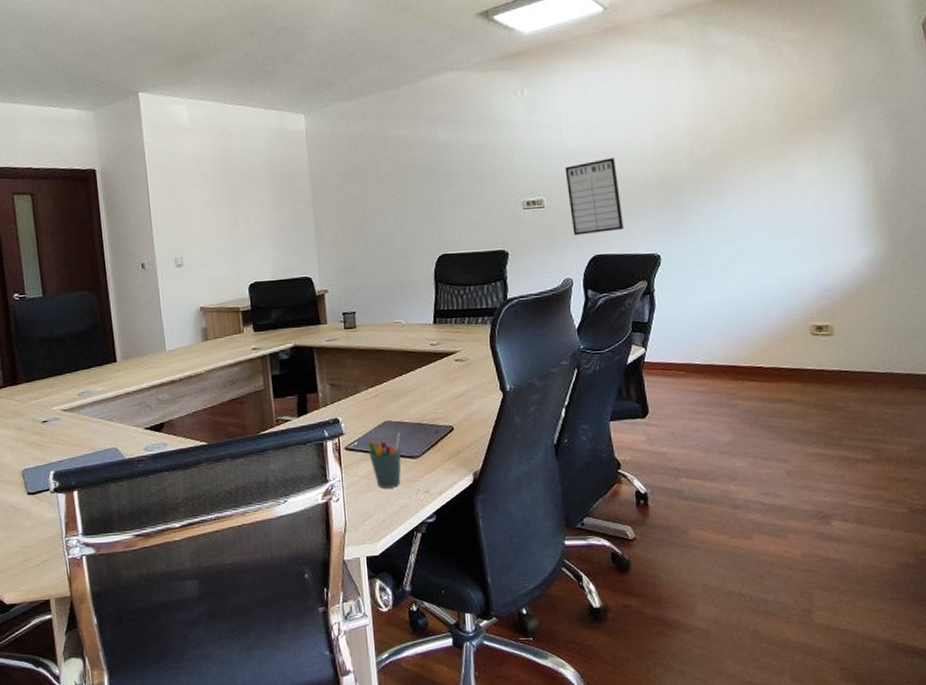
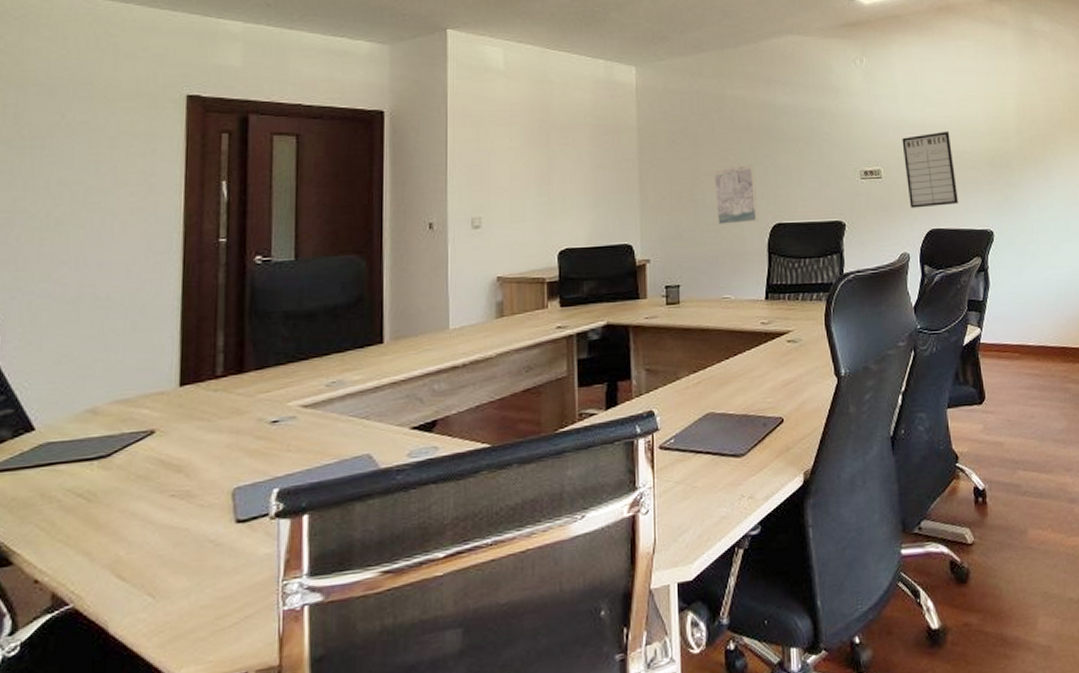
pen holder: present [368,433,402,488] -> none [686,426,725,495]
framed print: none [381,200,425,257] -> present [713,165,759,224]

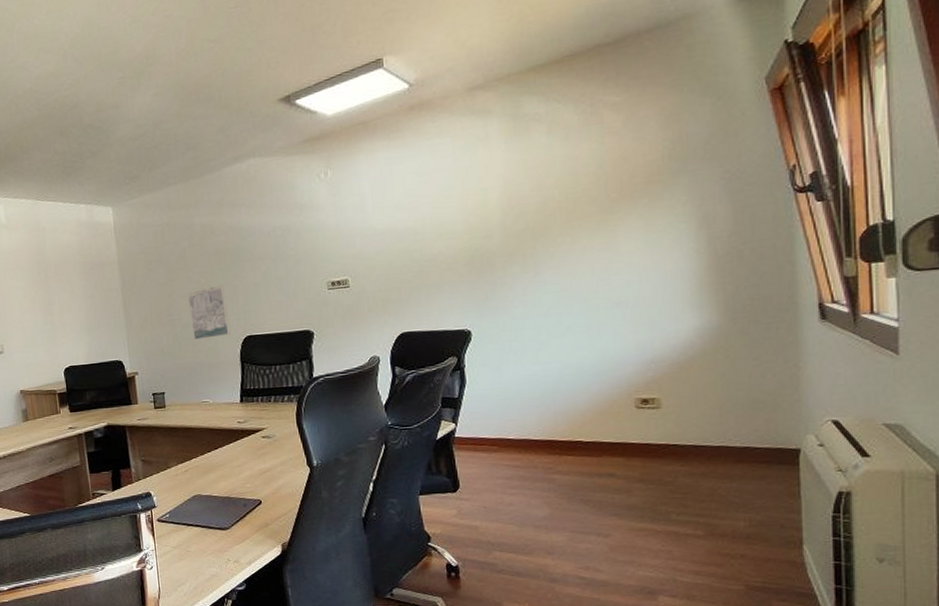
writing board: present [902,131,959,208] -> none [370,235,433,314]

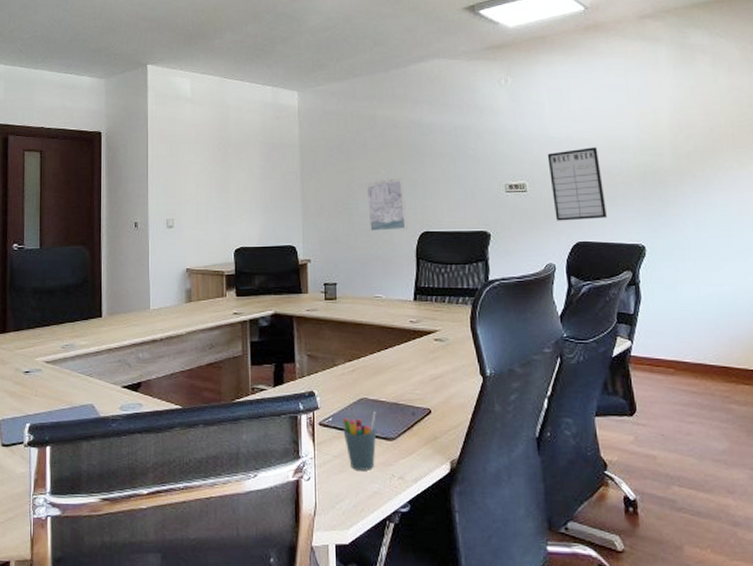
pen holder: none [179,506,212,558] -> present [343,411,377,470]
writing board: none [370,235,433,314] -> present [547,147,608,221]

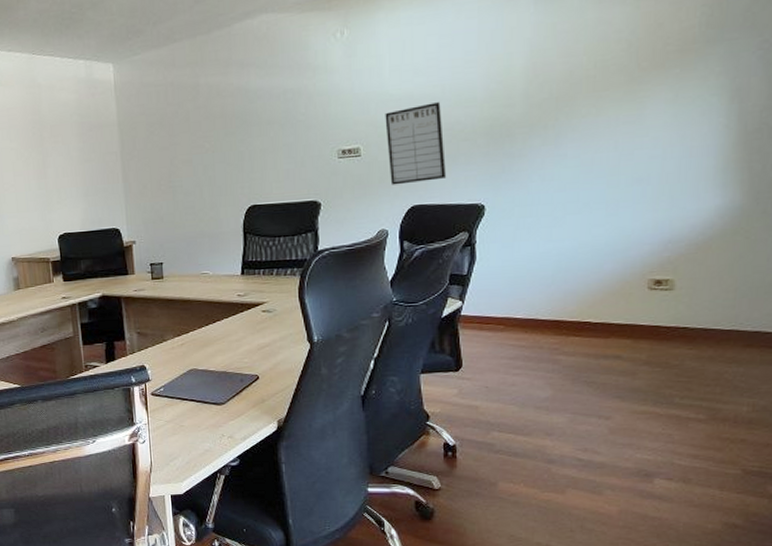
pen holder: present [343,411,377,470] -> none [173,380,207,432]
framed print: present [366,178,407,231] -> none [189,150,234,208]

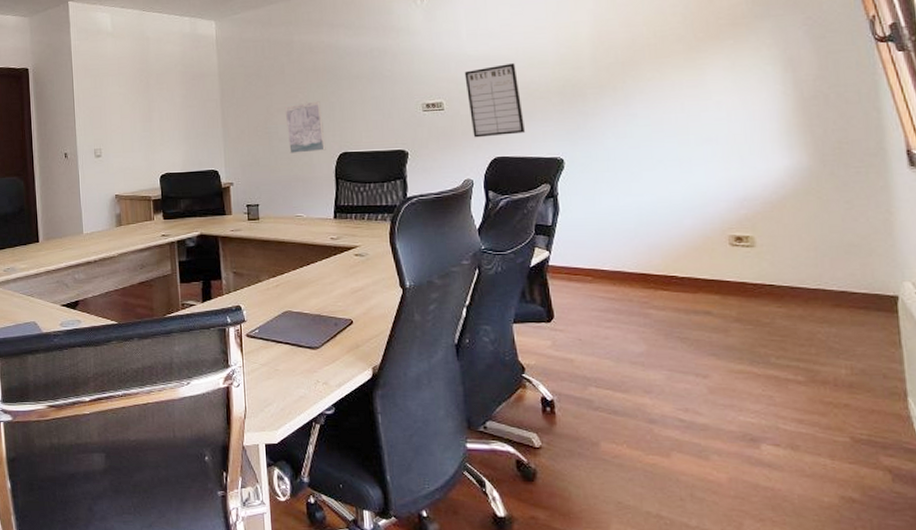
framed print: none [189,150,234,208] -> present [284,101,326,153]

